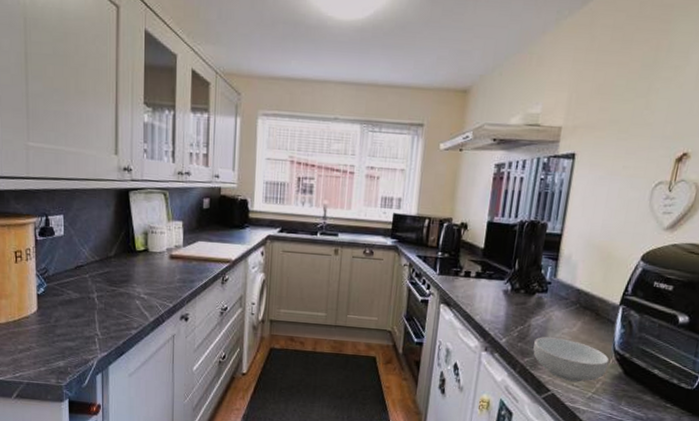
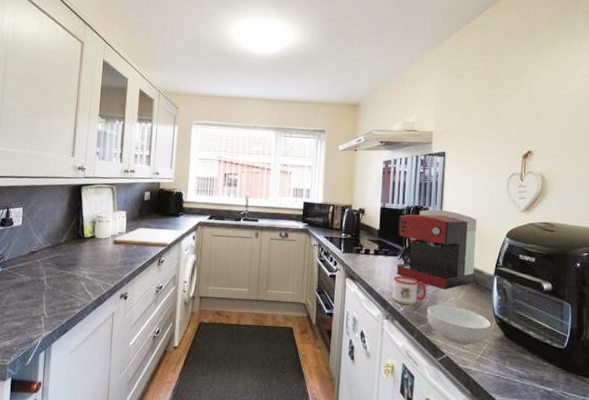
mug: none [493,302,536,337] -> present [392,275,427,306]
coffee maker: none [501,225,606,320] -> present [397,209,477,289]

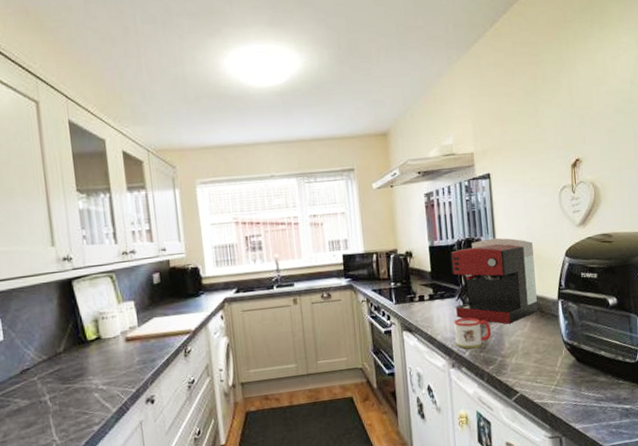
cereal bowl: present [427,305,491,345] -> none [494,340,562,380]

